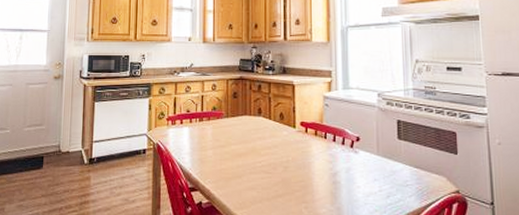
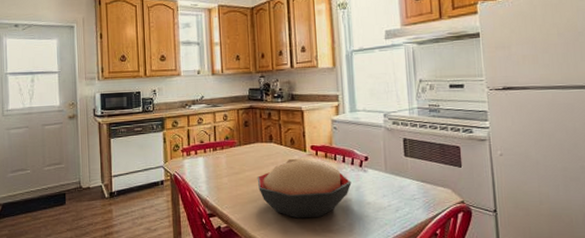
decorative bowl: none [243,134,341,199] -> present [257,158,352,219]

